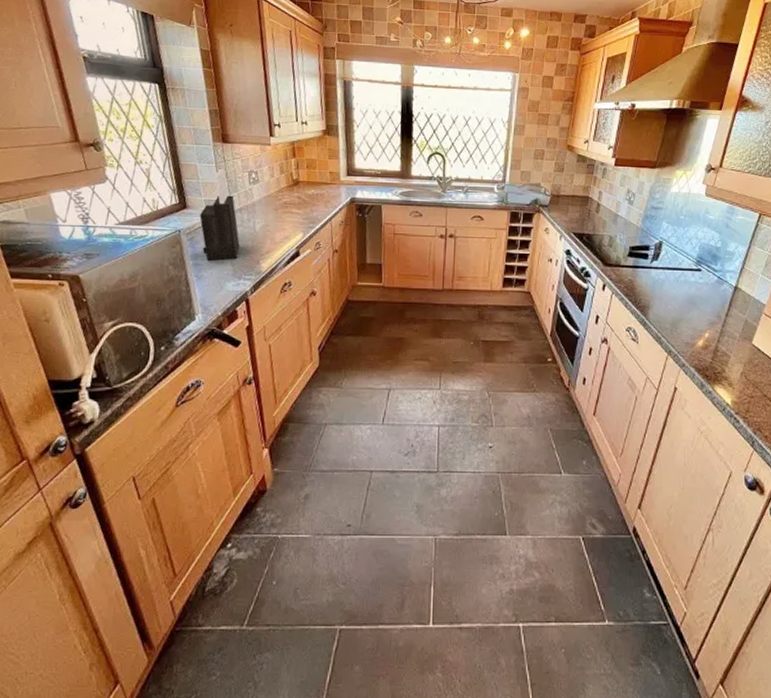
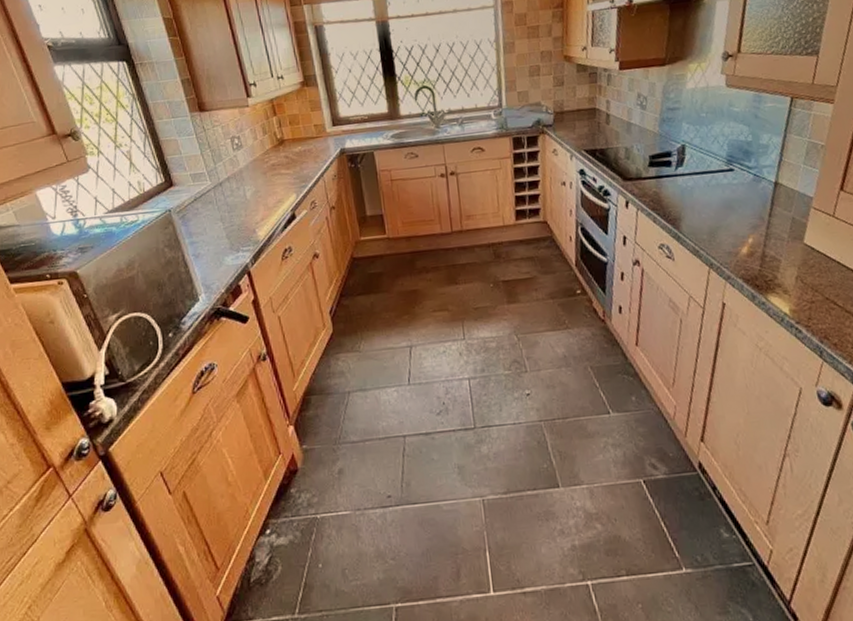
knife block: present [200,168,240,261] -> none [188,138,233,237]

